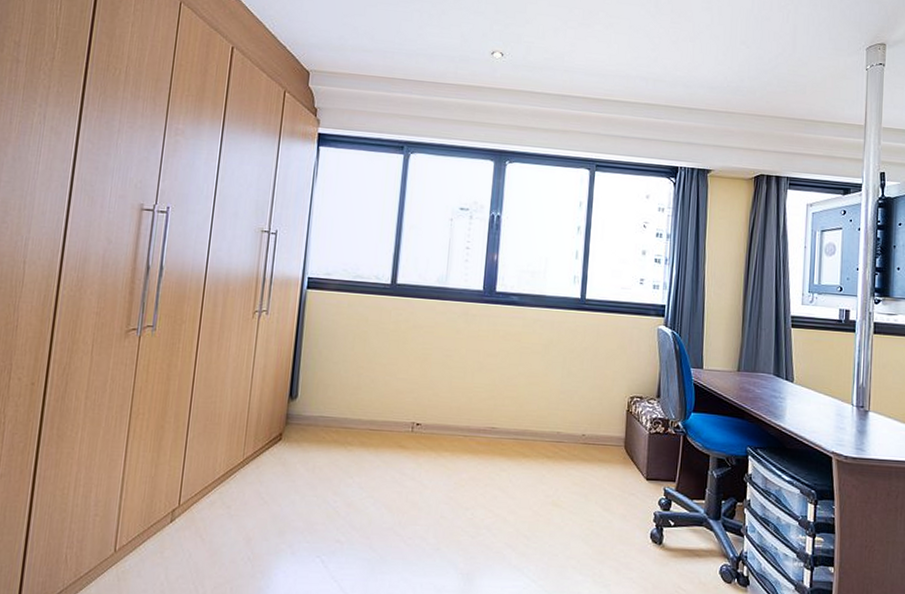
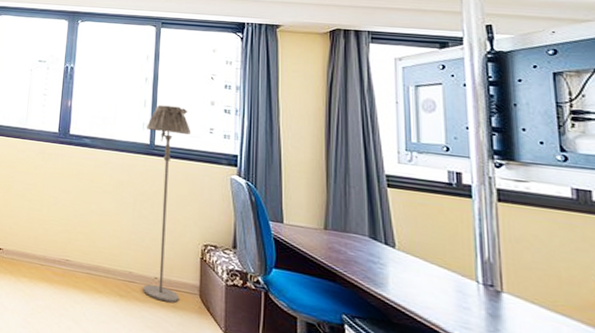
floor lamp: none [571,256,623,458] -> present [143,104,192,303]

